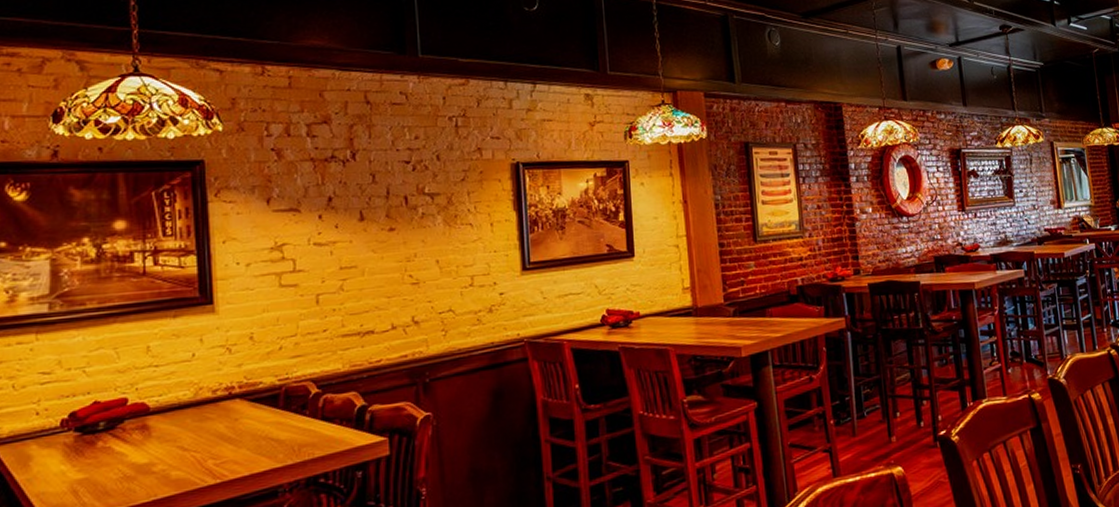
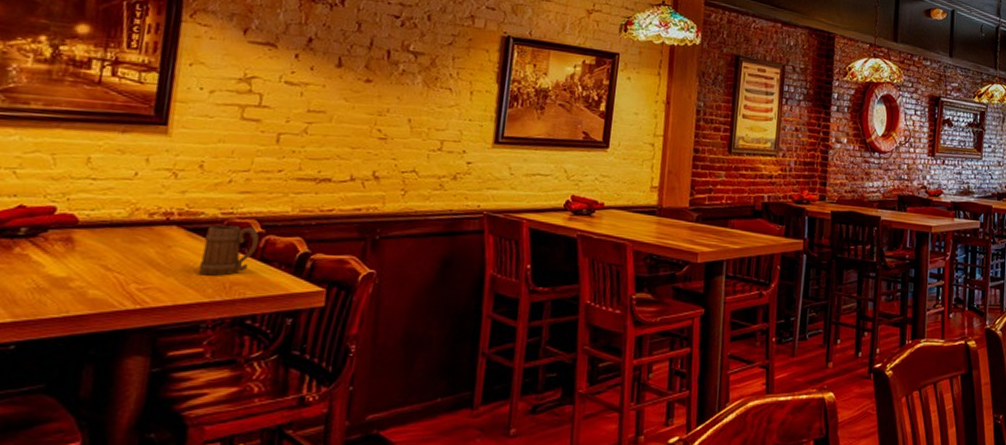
beer mug: none [266,389,318,442] -> present [198,225,260,276]

